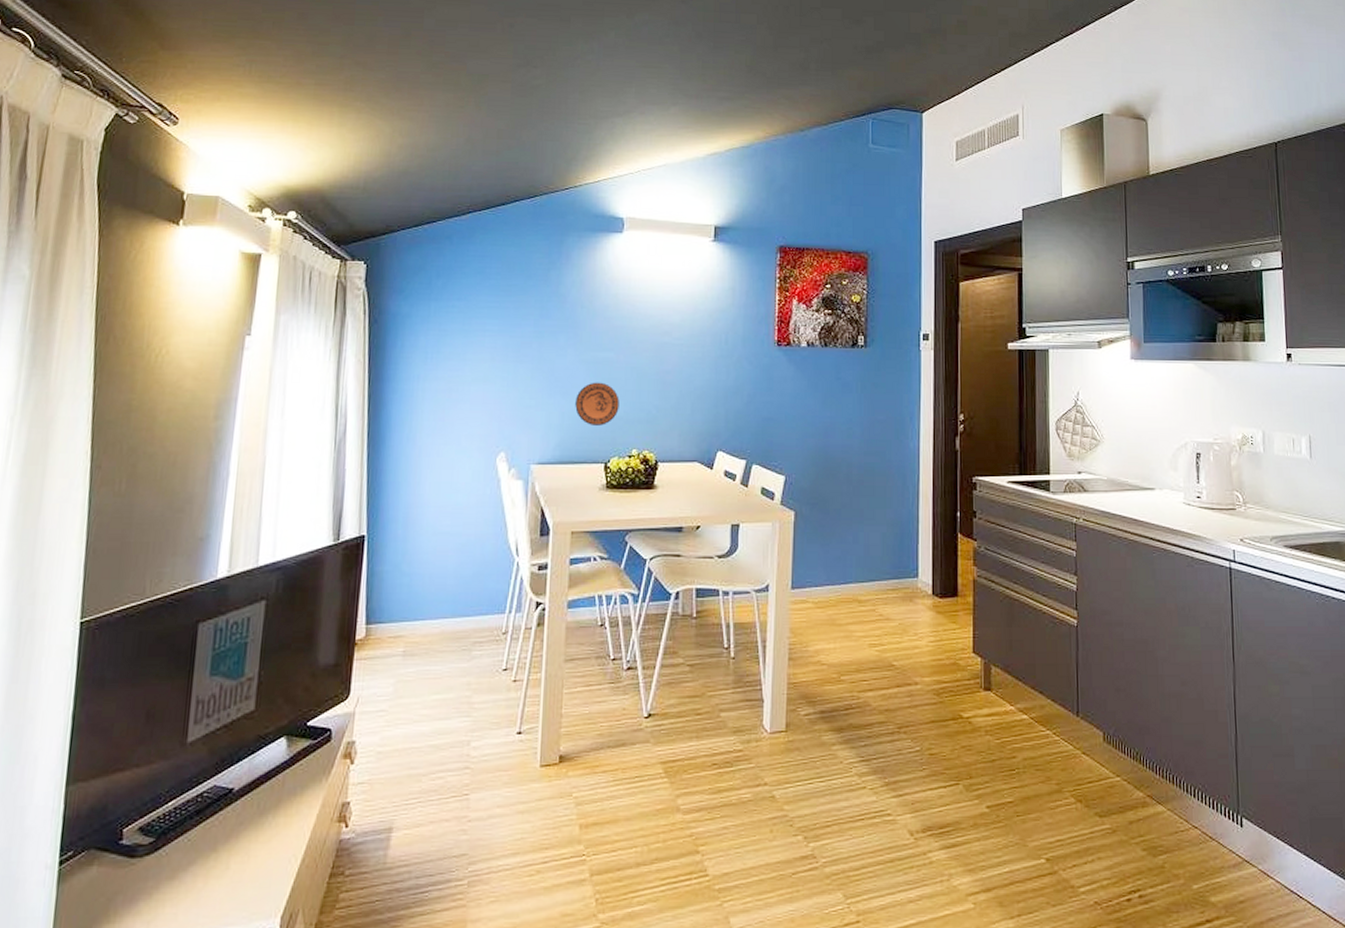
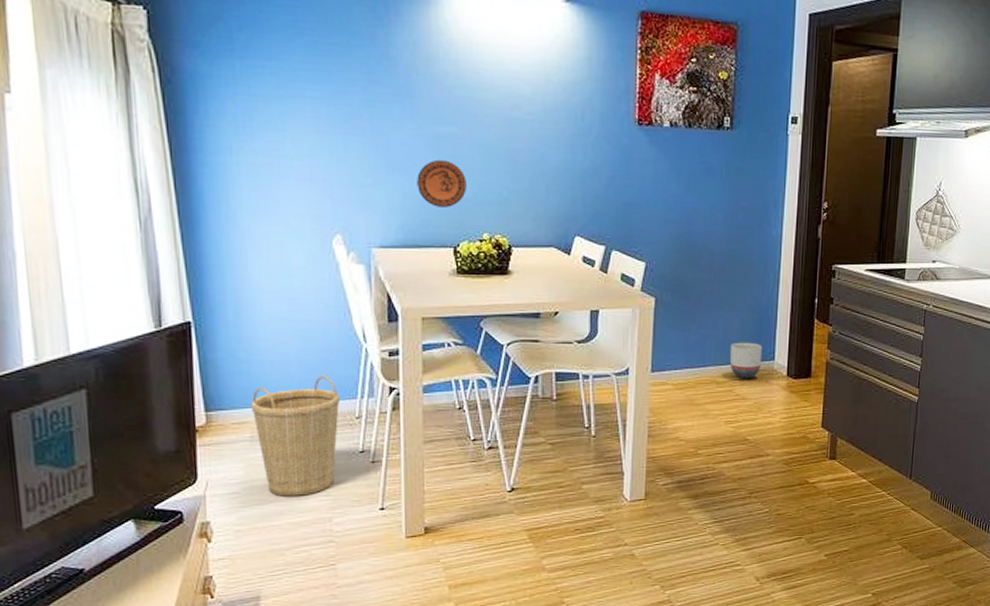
basket: none [407,589,490,716] -> present [250,375,341,497]
planter: none [871,557,905,598] -> present [729,342,763,379]

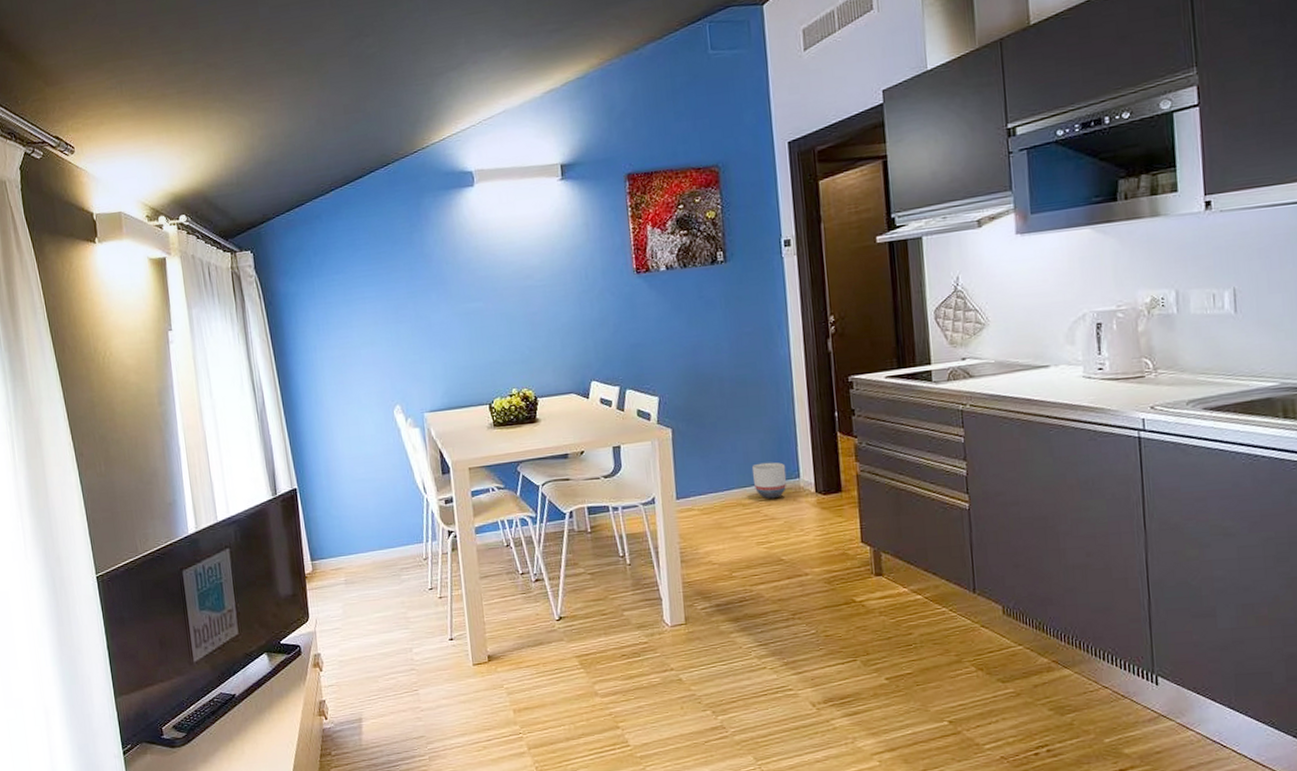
basket: present [250,375,341,497] -> none [343,524,411,631]
decorative plate: present [417,159,467,207] -> none [454,331,495,372]

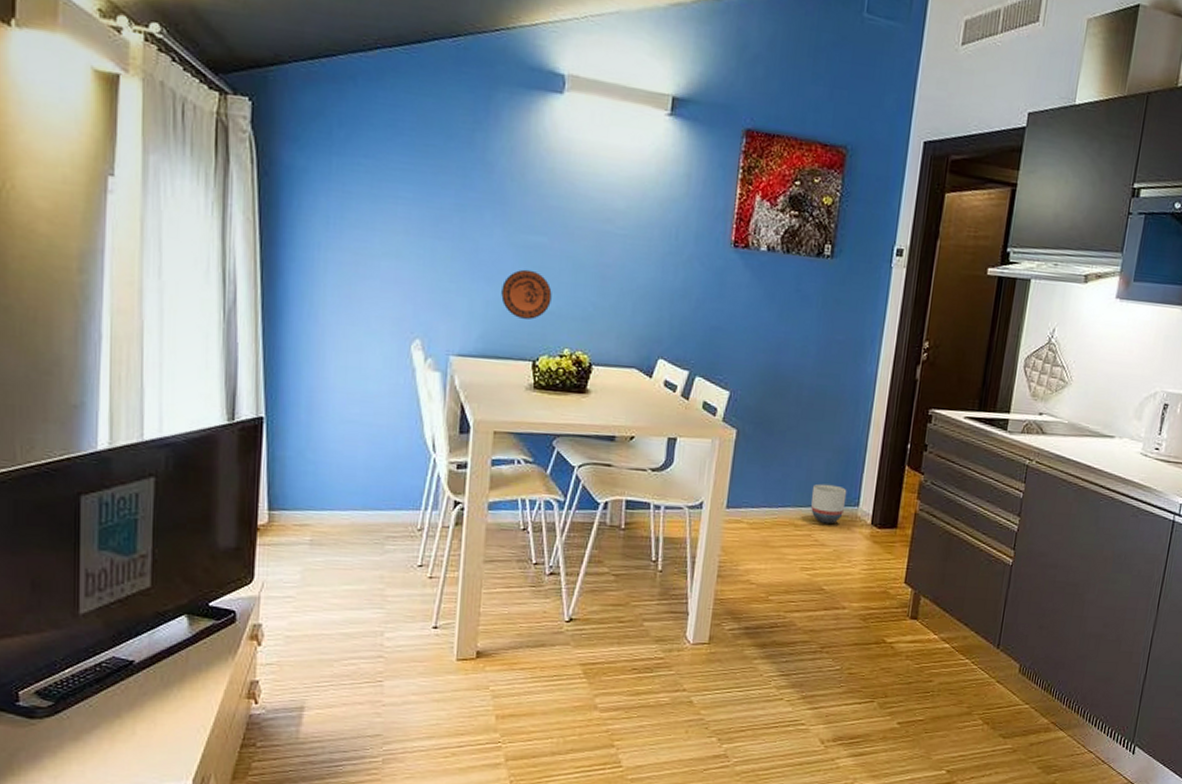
decorative plate: none [454,331,495,372] -> present [501,269,552,320]

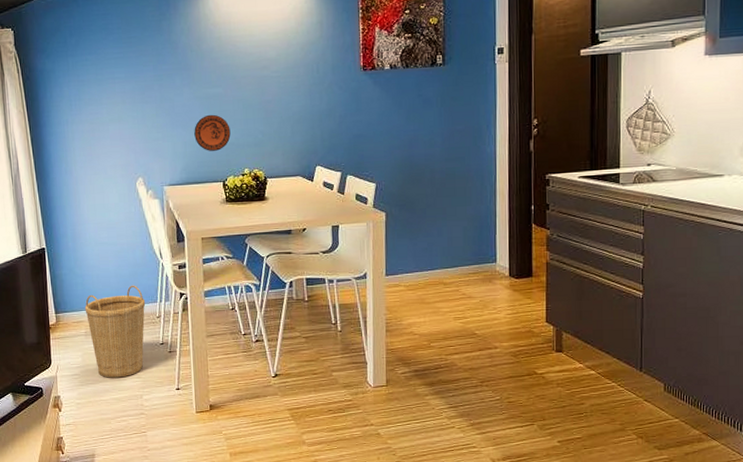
basket: none [314,483,404,606] -> present [85,285,146,378]
planter: present [811,483,847,524] -> none [454,247,485,280]

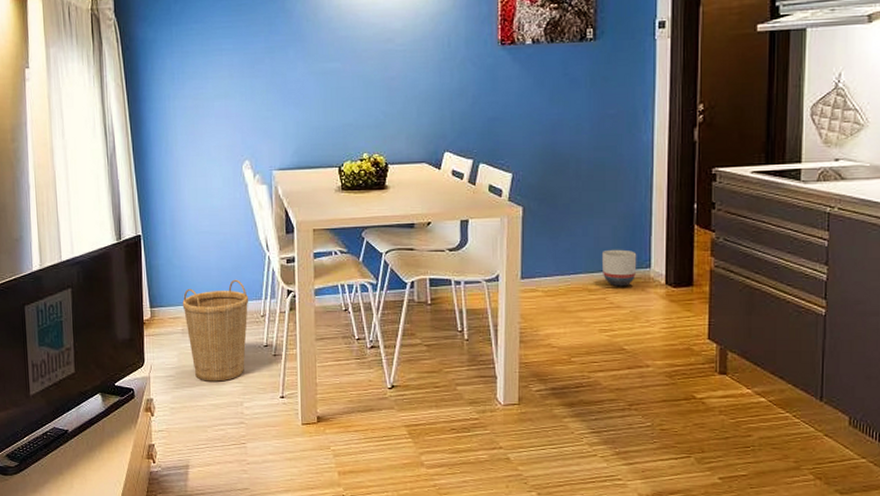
decorative plate: present [194,114,231,151] -> none [308,91,349,133]
planter: none [454,247,485,280] -> present [601,249,637,287]

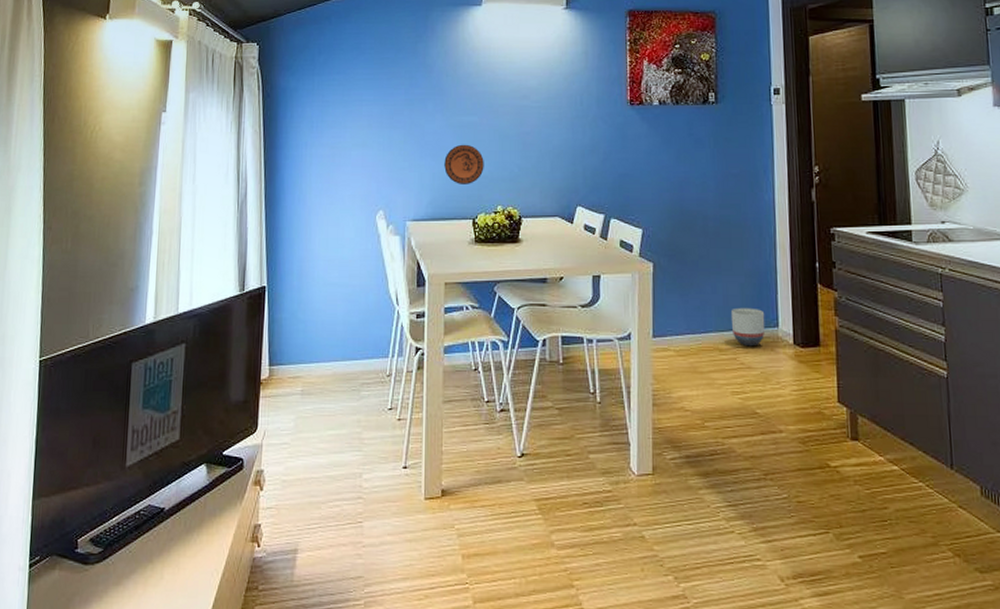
basket: present [182,279,249,382] -> none [304,335,375,450]
decorative plate: none [308,91,349,133] -> present [444,144,484,184]

